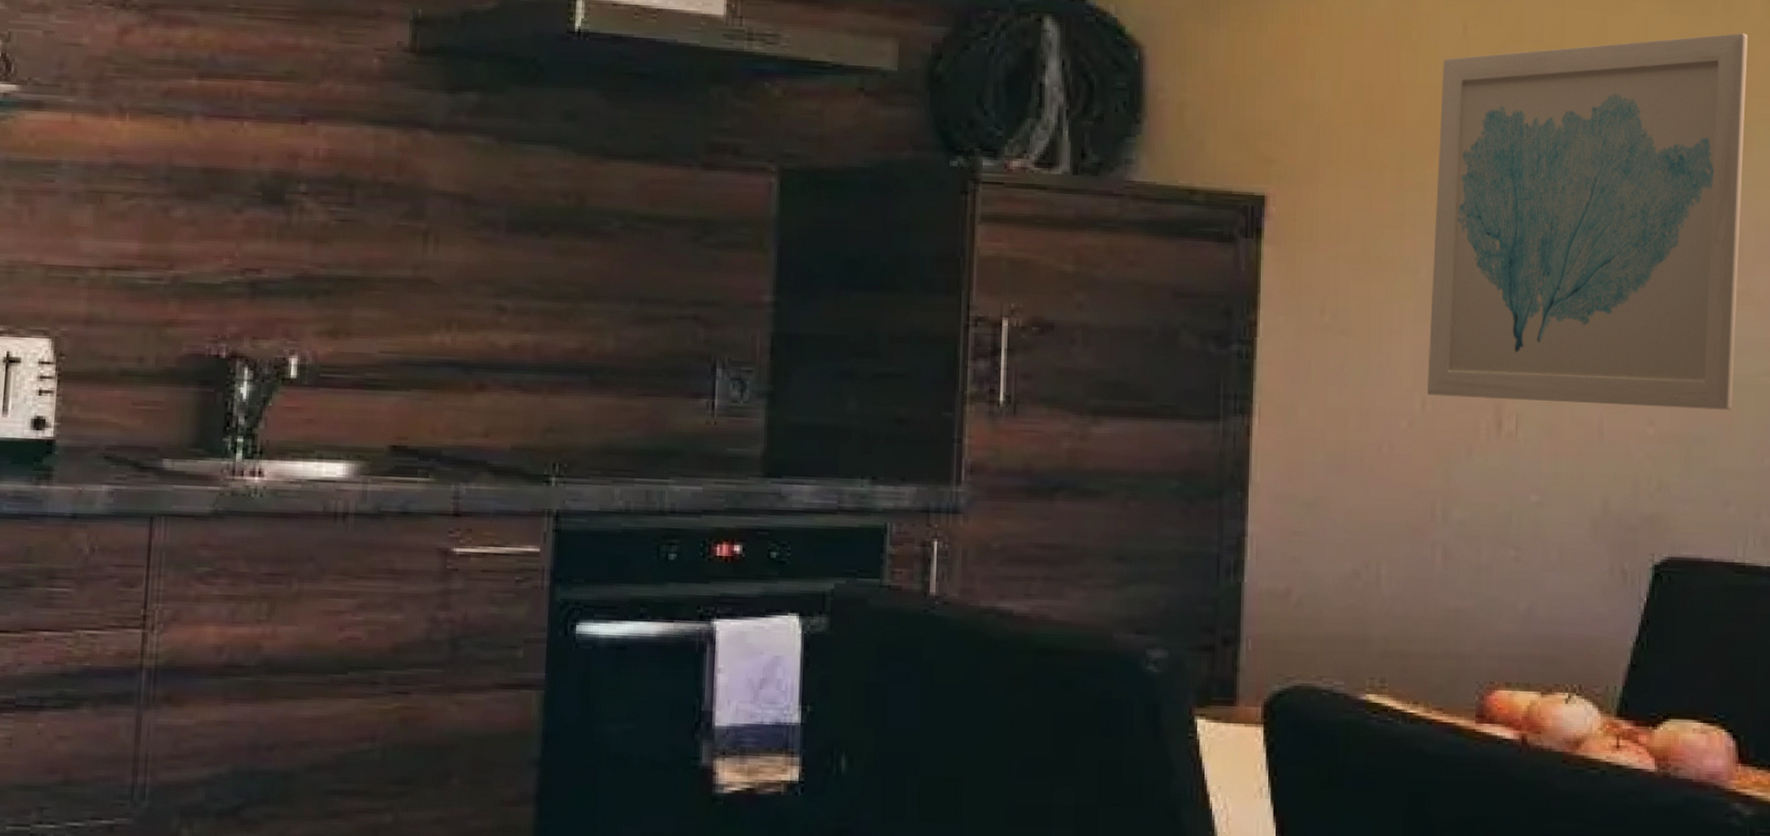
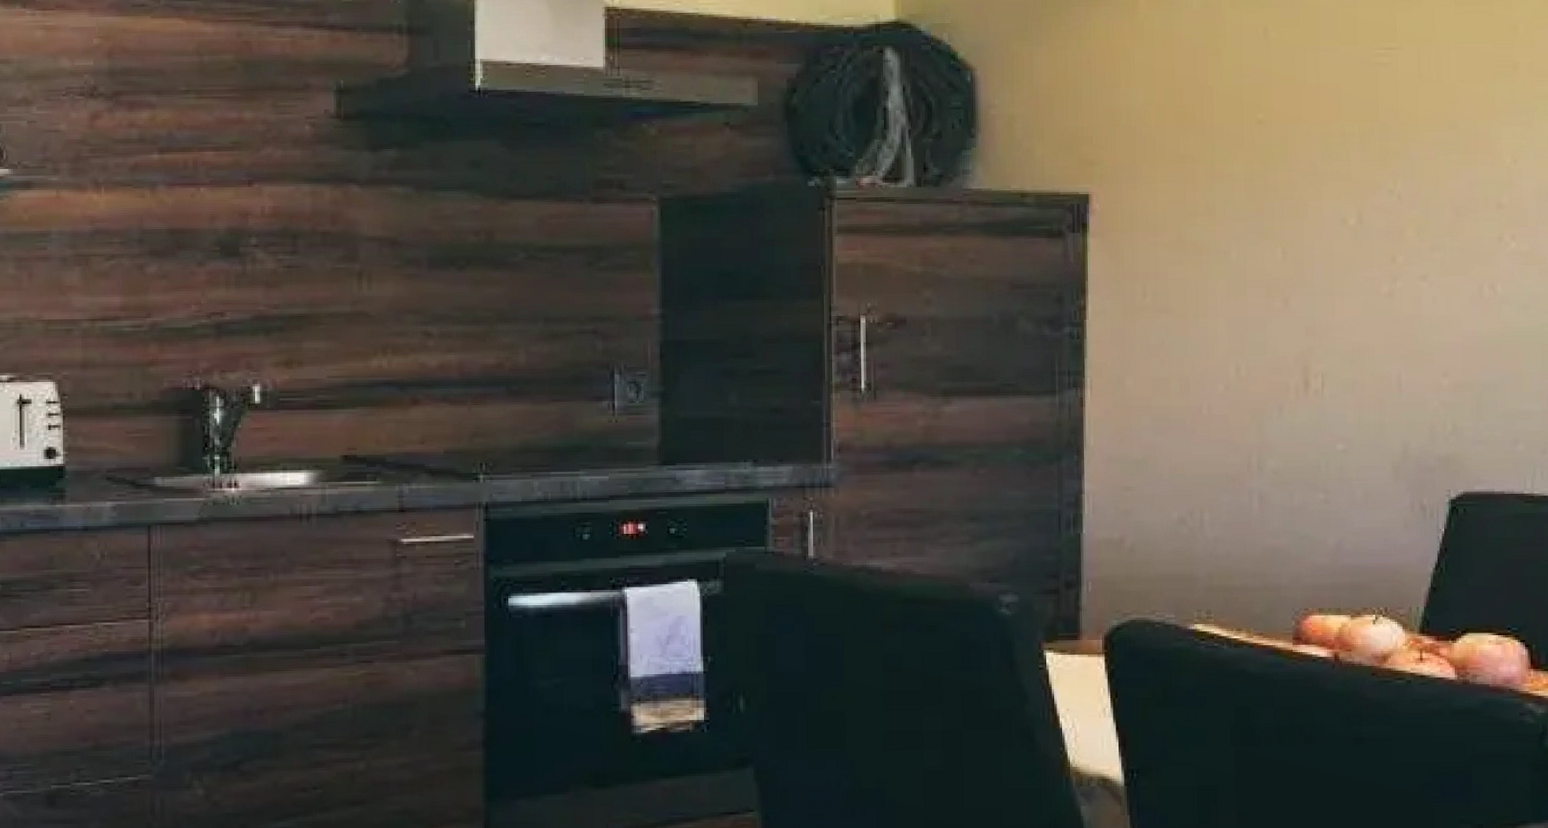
wall art: present [1427,33,1749,410] -> none [1240,18,1528,362]

